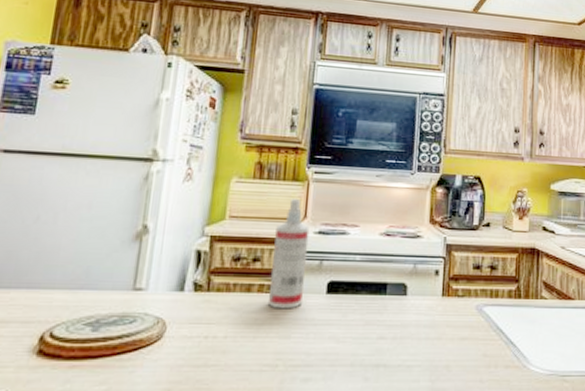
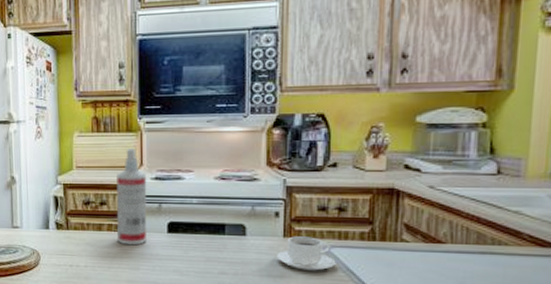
coffee cup: none [435,295,488,331] -> present [277,236,336,271]

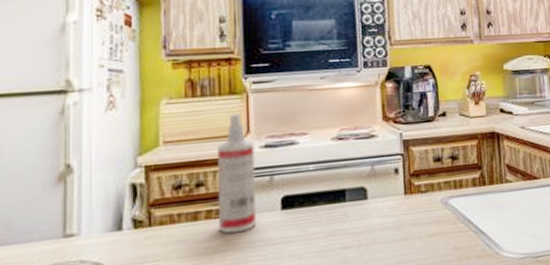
coffee cup: present [277,236,336,271] -> none [400,190,455,228]

